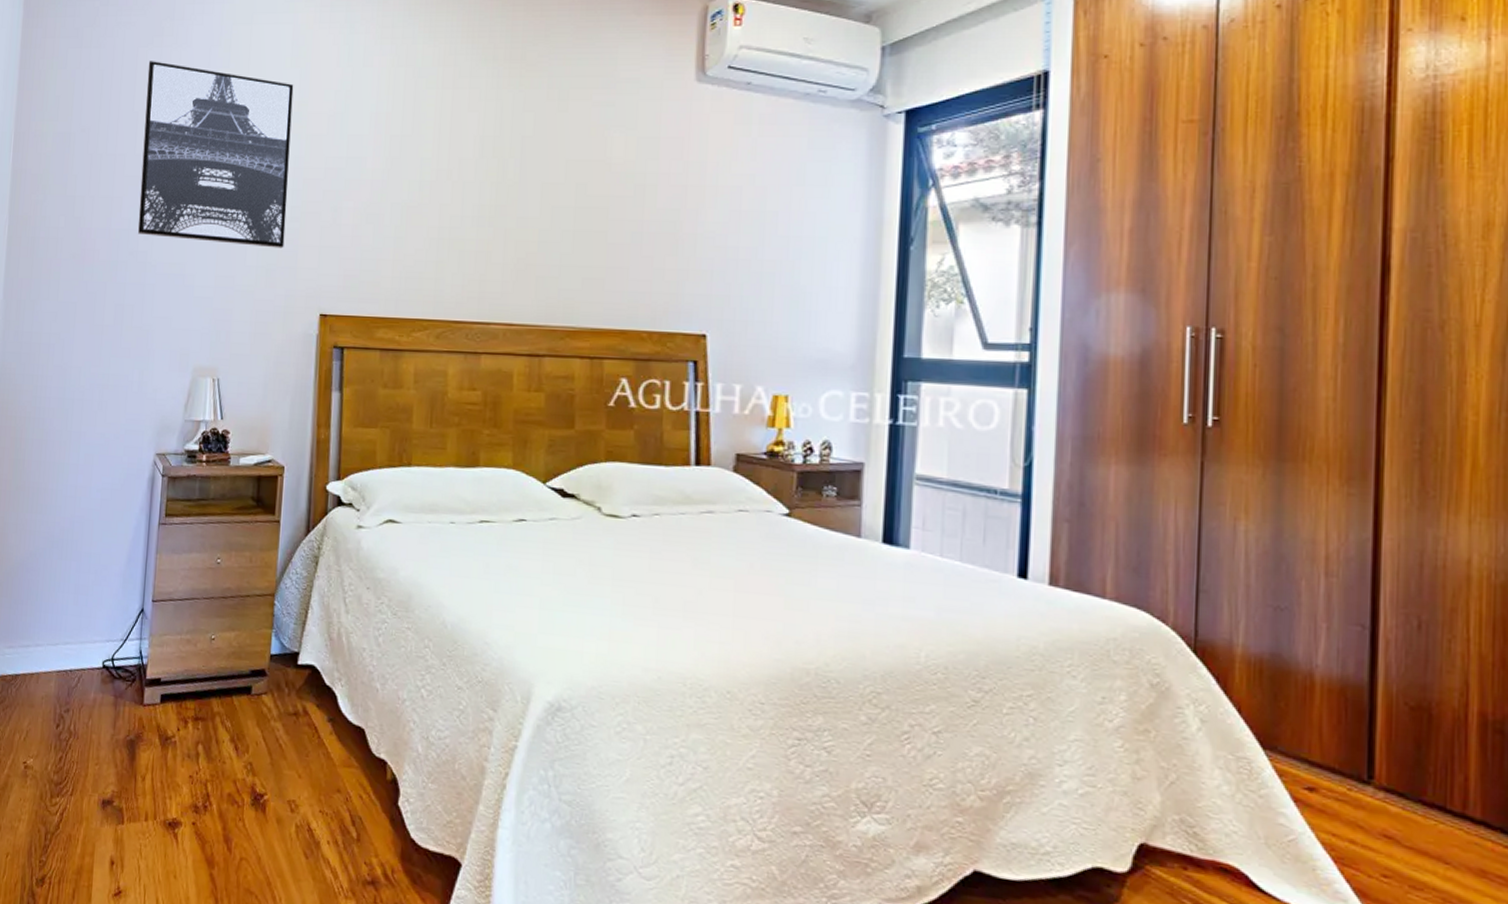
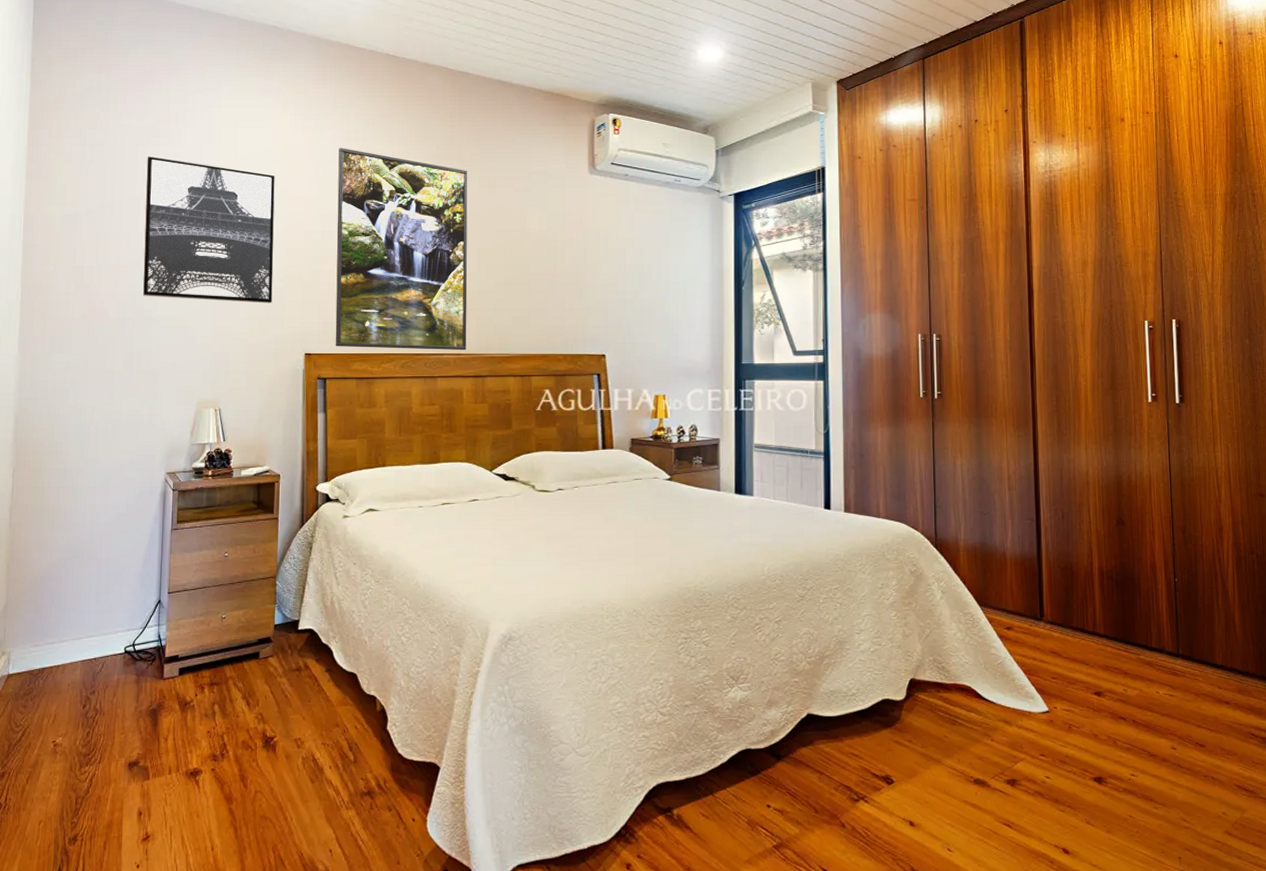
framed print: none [356,48,533,320] -> present [335,148,468,351]

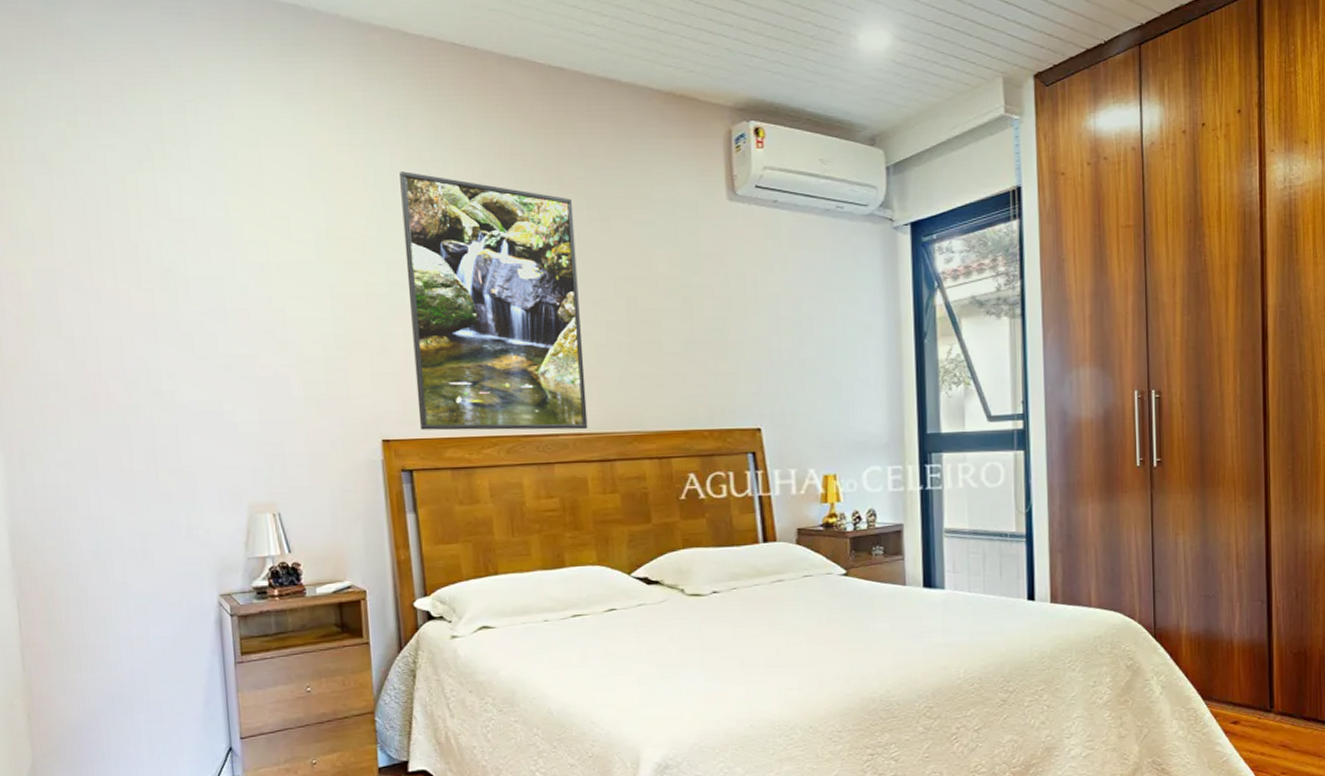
wall art: present [142,157,275,303] -> none [140,187,333,378]

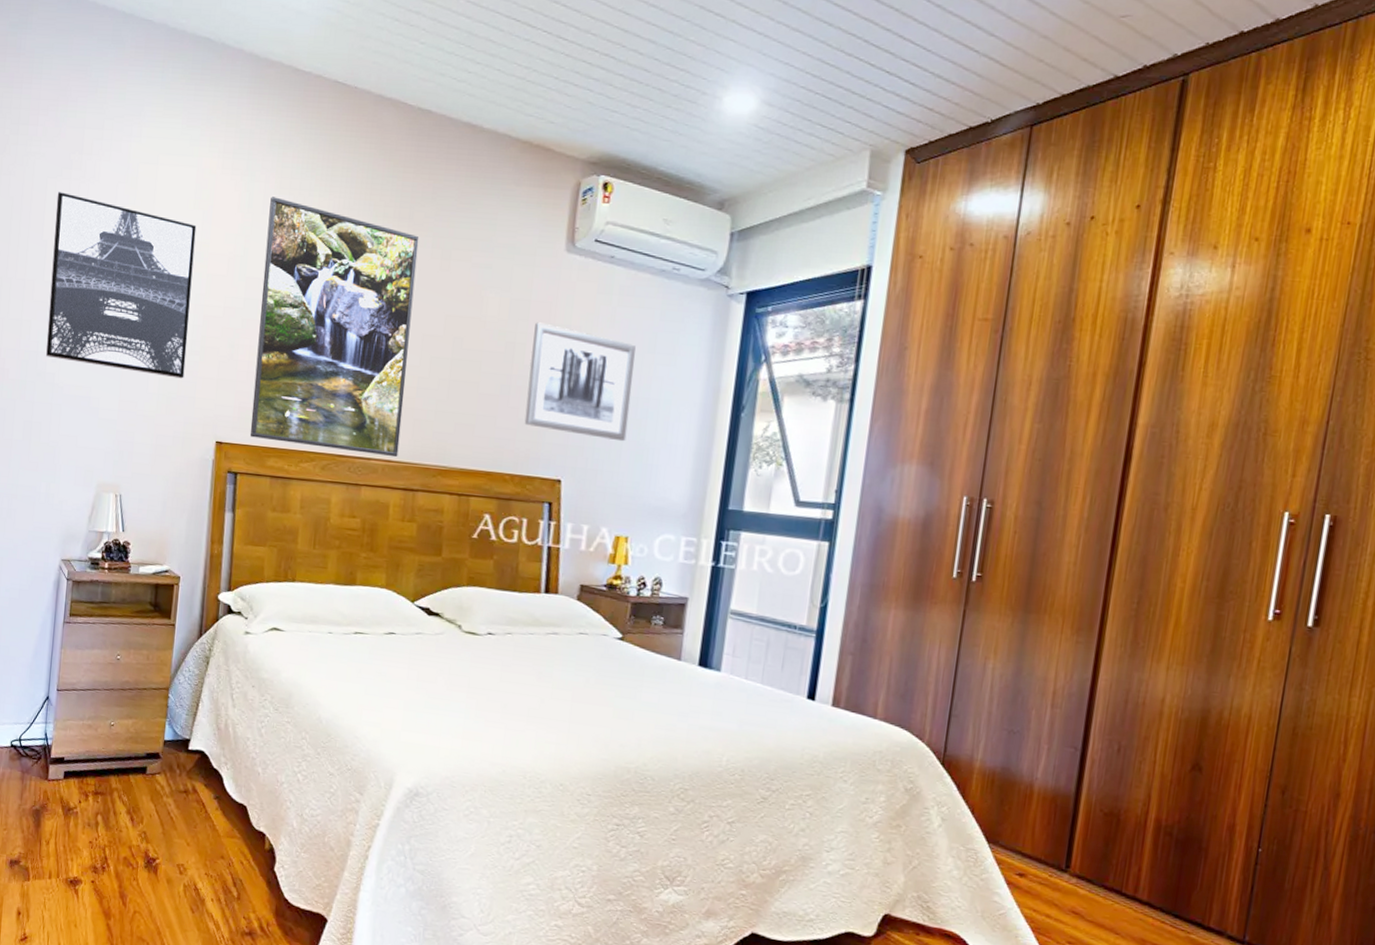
wall art: none [140,187,333,378] -> present [45,192,197,379]
wall art: none [709,274,818,382] -> present [524,322,636,442]

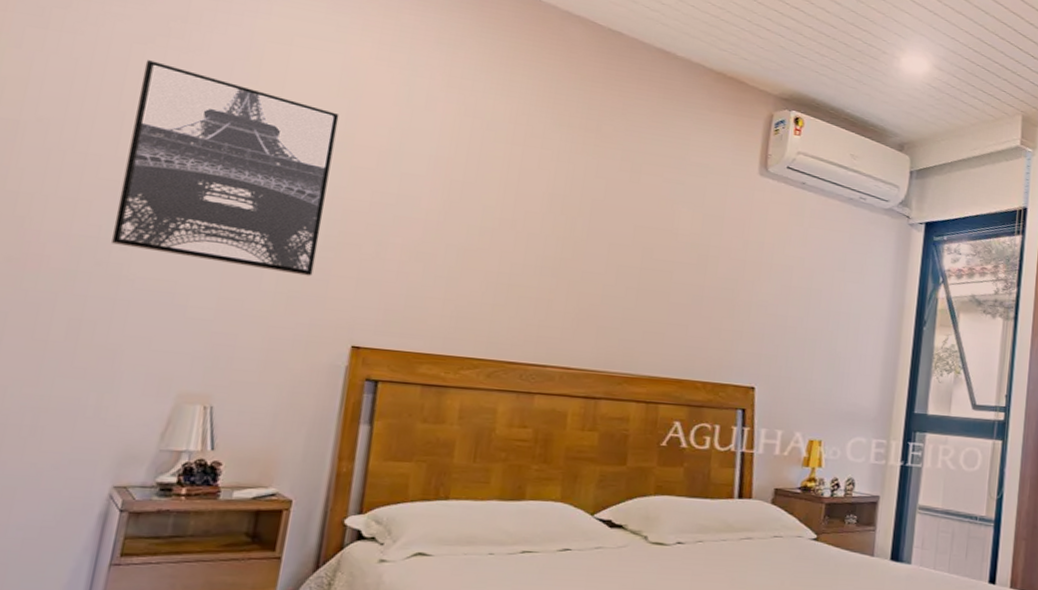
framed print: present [249,197,419,458] -> none [396,94,607,365]
wall art: present [524,322,636,442] -> none [717,237,827,351]

